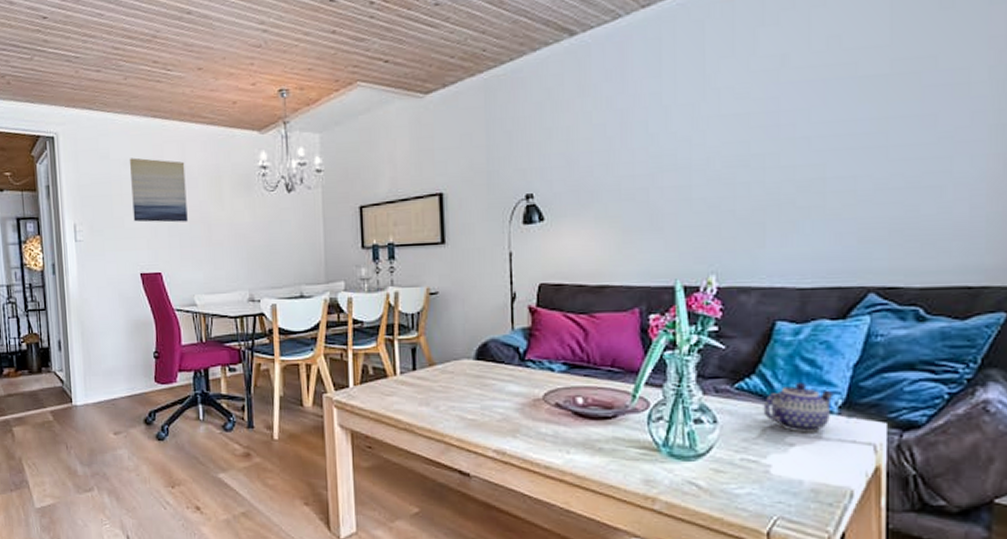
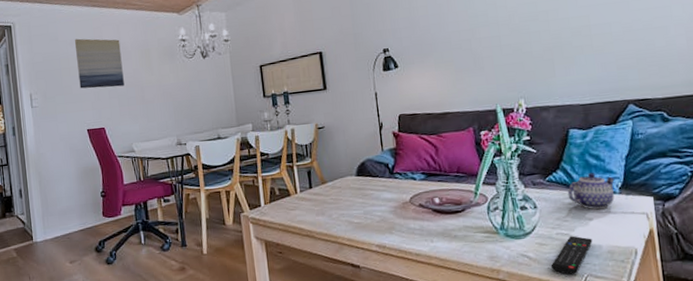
remote control: none [727,464,790,514] -> present [550,236,593,275]

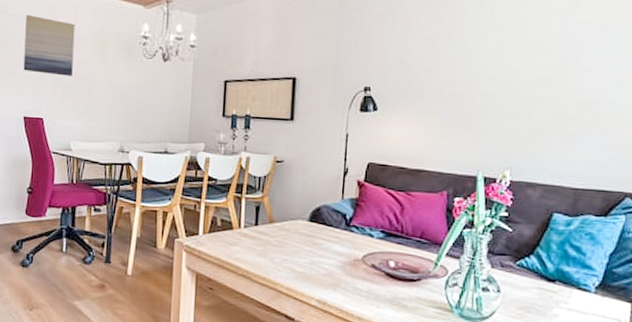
teapot: present [567,173,616,210] -> none [537,265,594,307]

